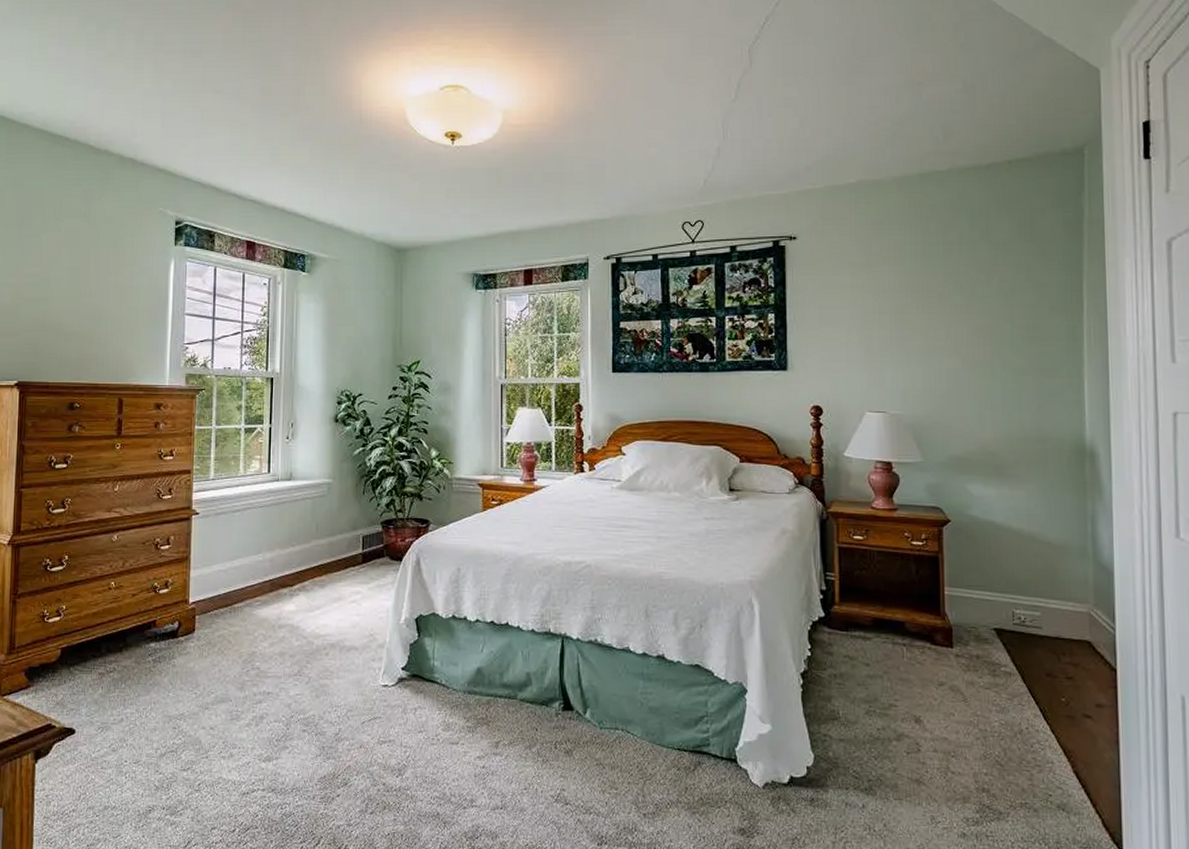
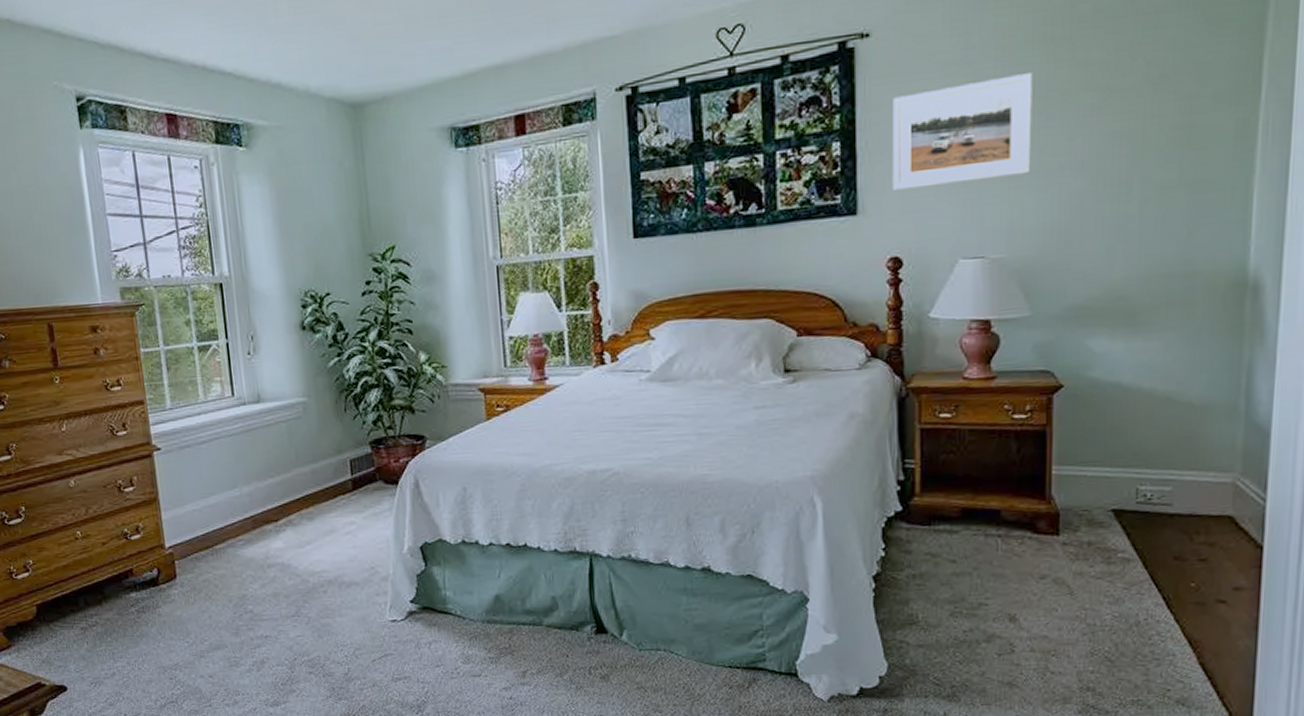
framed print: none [813,277,919,354] -> present [892,73,1033,191]

